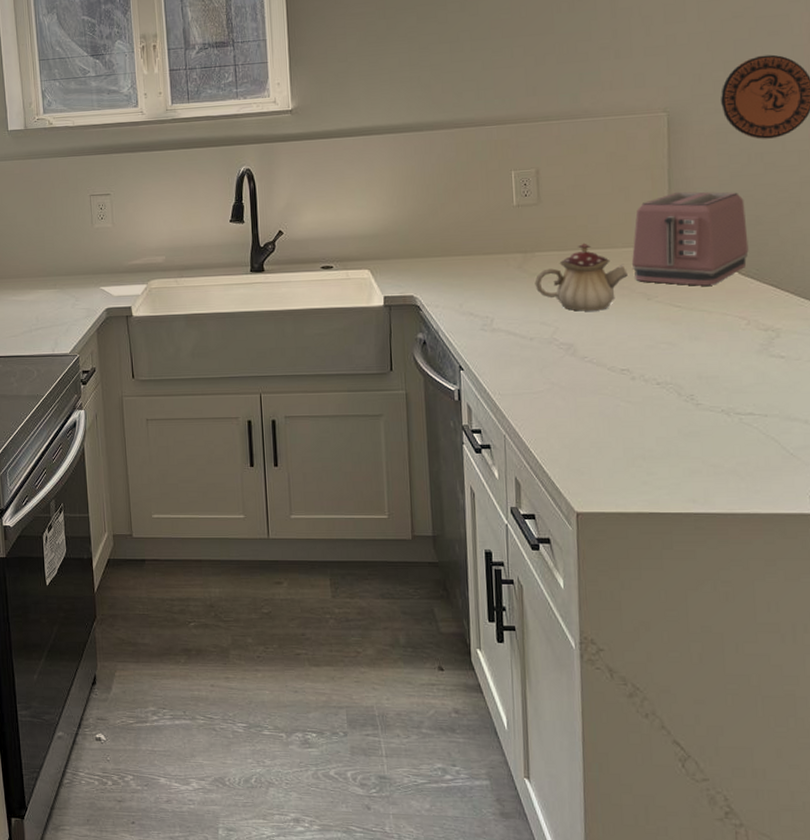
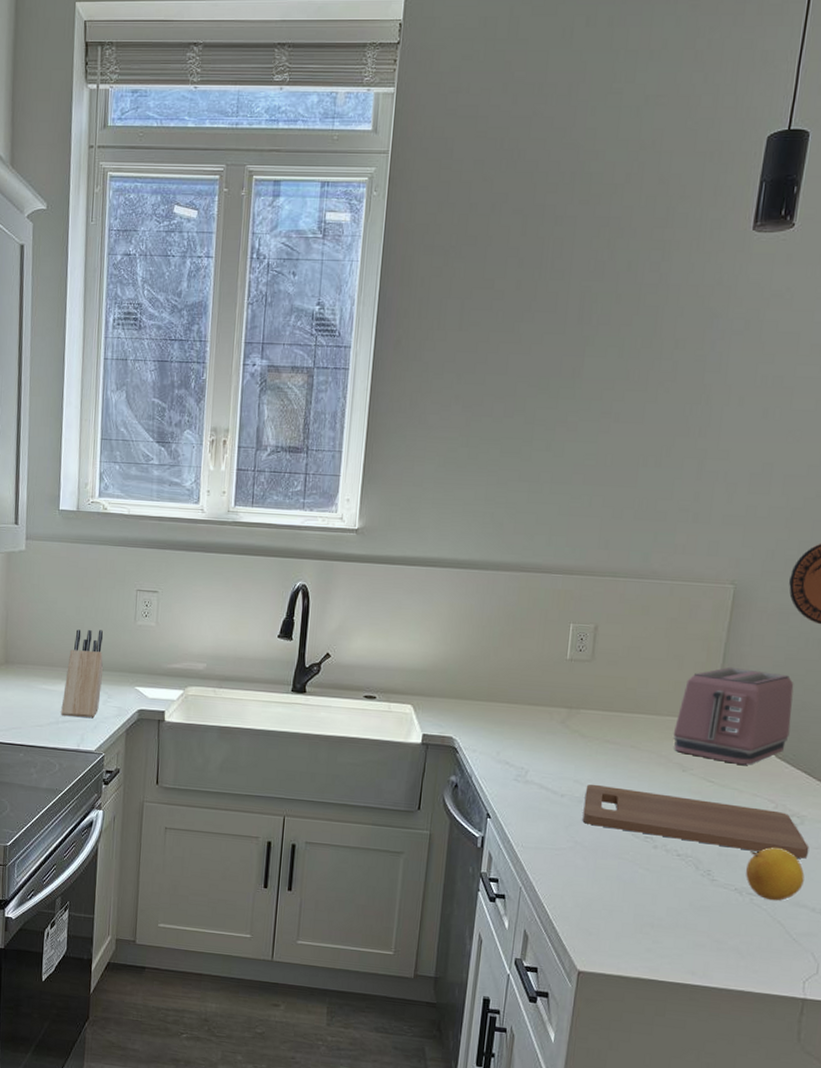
knife block: none [32,237,69,324] -> present [61,629,104,718]
teapot: present [534,243,628,311] -> none [574,706,668,776]
cutting board: none [553,323,790,372] -> present [582,784,810,859]
fruit: none [728,363,791,418] -> present [745,847,805,901]

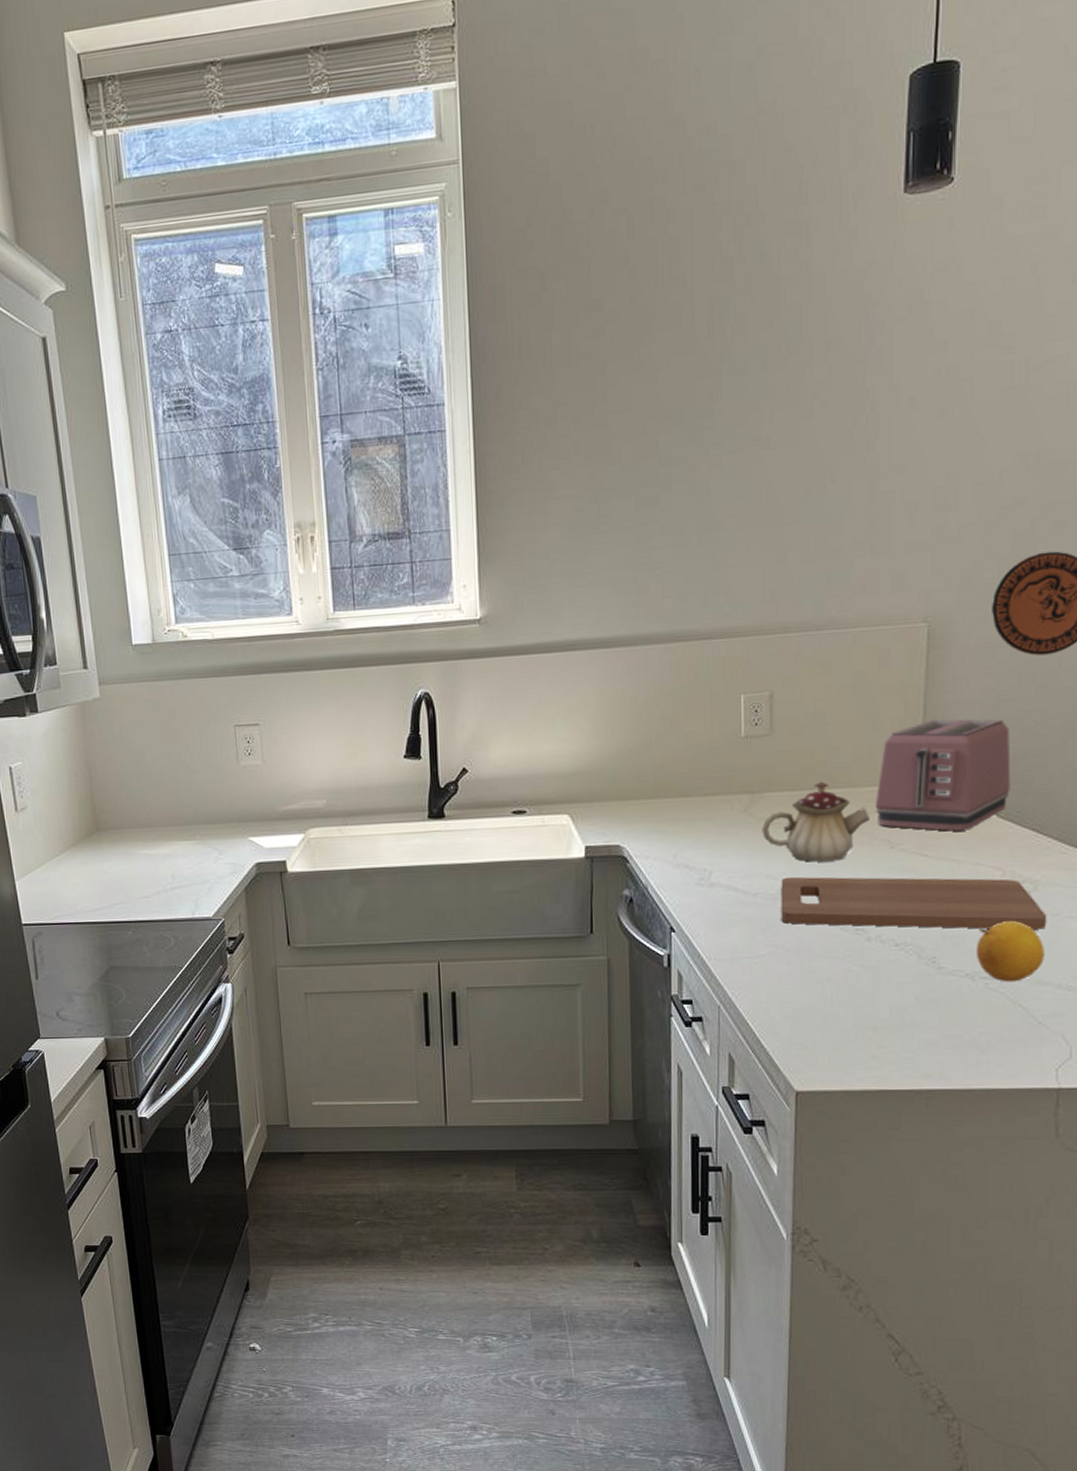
knife block: present [61,629,104,718] -> none [167,777,210,883]
teapot: none [574,706,668,776] -> present [762,781,870,862]

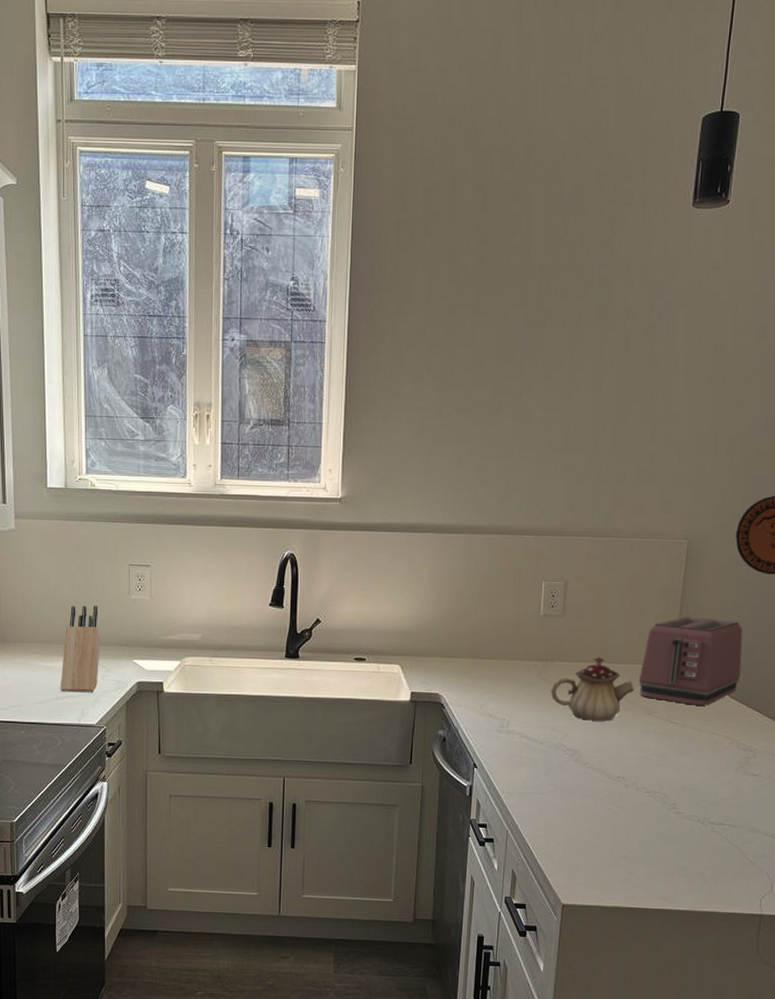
knife block: none [167,777,210,883] -> present [60,605,101,693]
cutting board: present [781,876,1047,930] -> none [560,730,761,788]
fruit: present [975,920,1045,982] -> none [706,779,758,828]

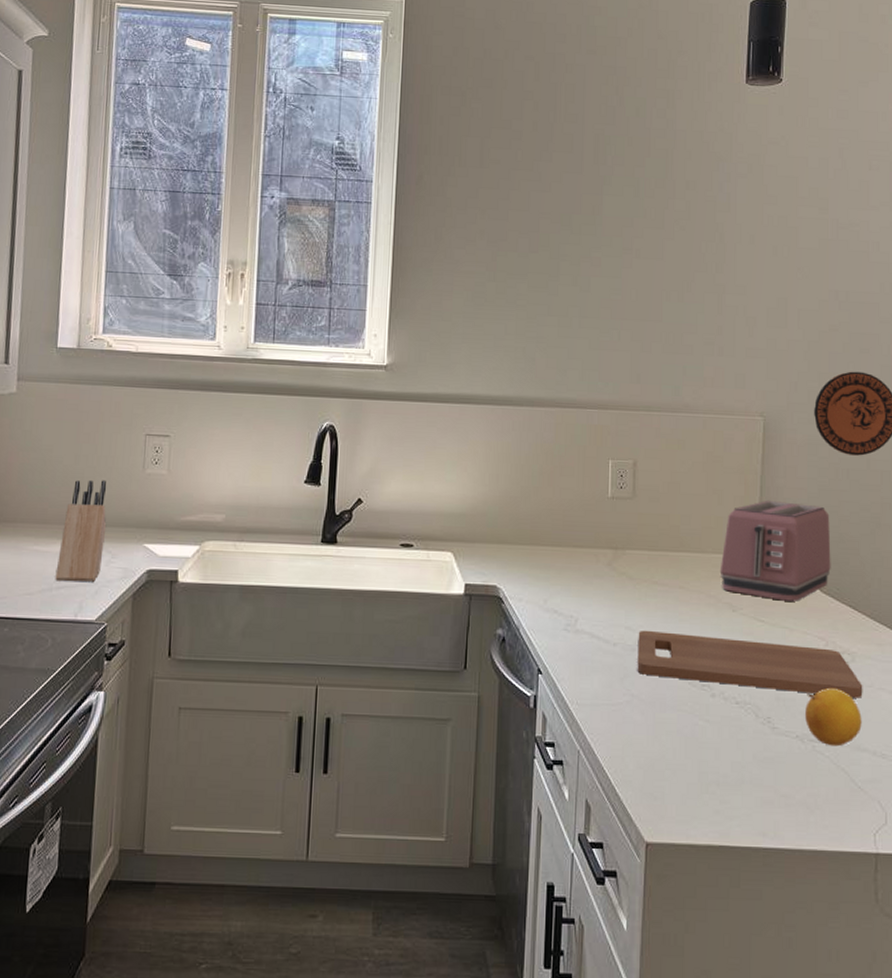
teapot: present [551,656,634,721] -> none [623,544,715,619]
cutting board: none [560,730,761,788] -> present [637,630,863,698]
fruit: none [706,779,758,828] -> present [804,687,862,747]

